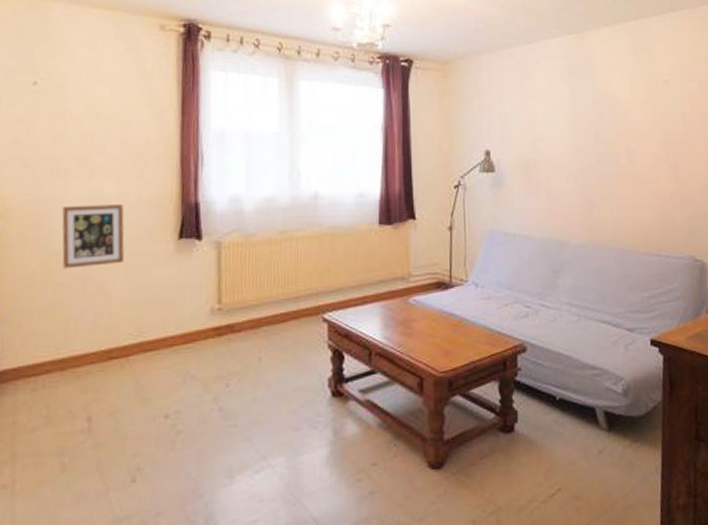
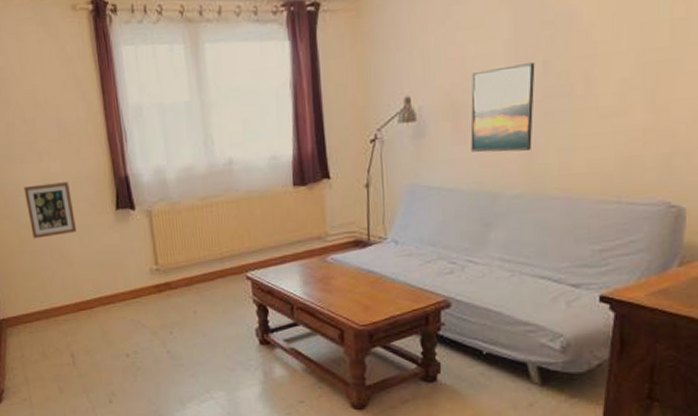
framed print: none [540,132,590,207] -> present [470,61,535,153]

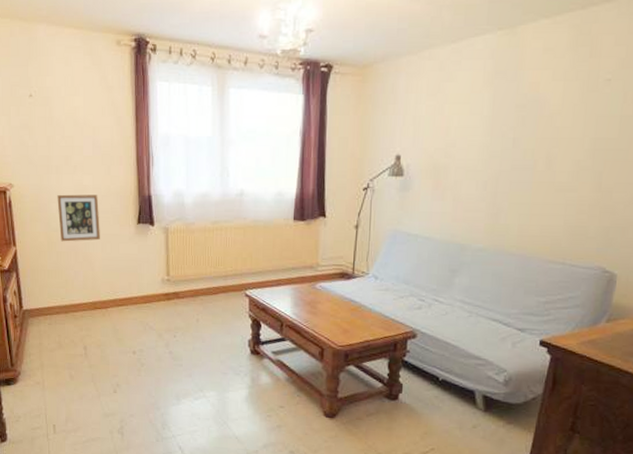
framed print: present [470,61,535,153] -> none [447,137,507,213]

